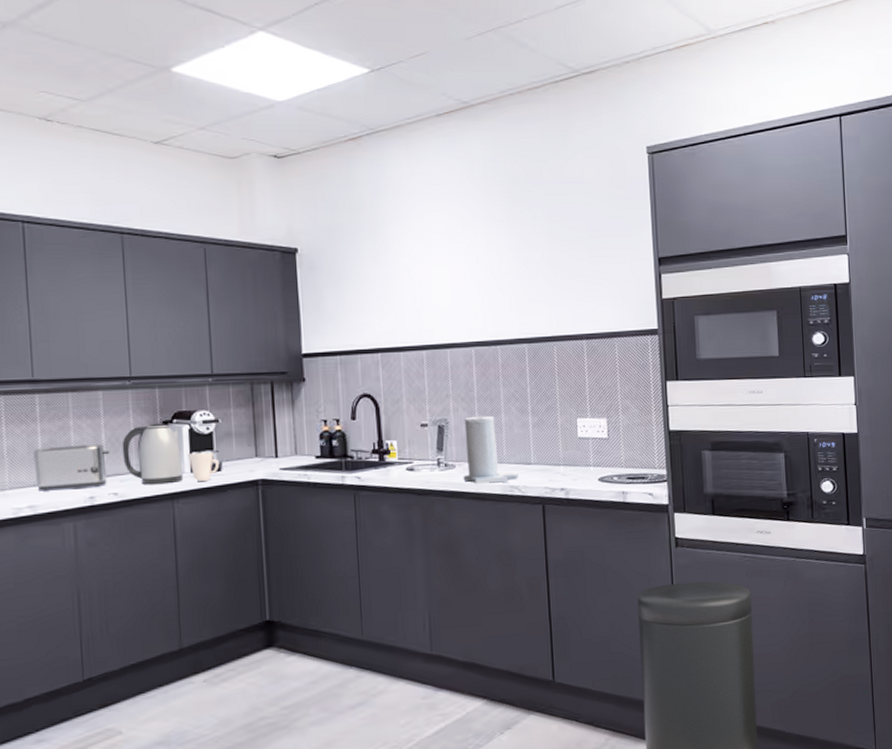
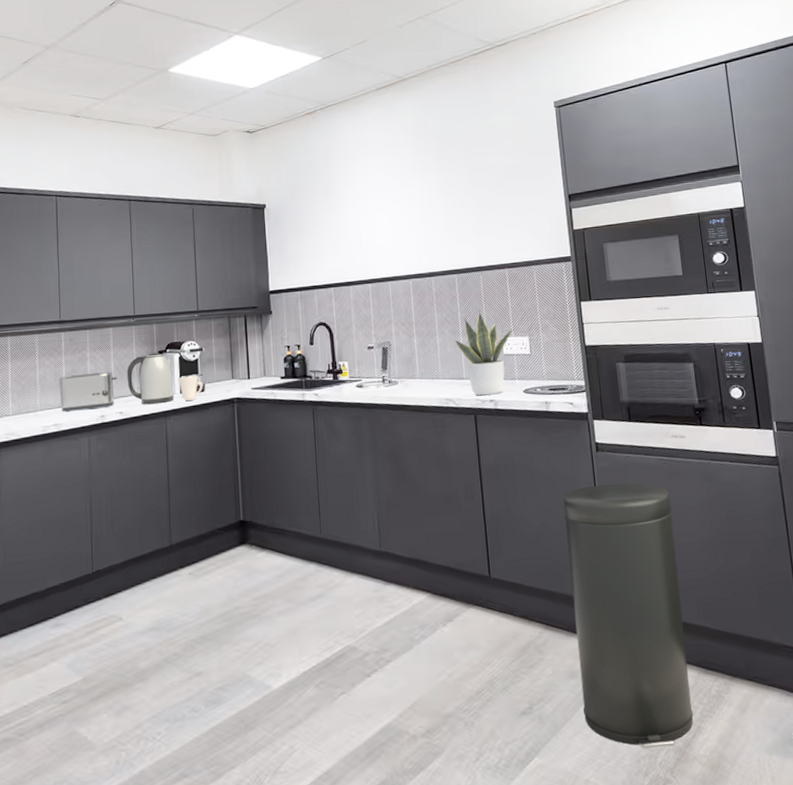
paper towel: present [463,415,518,484] -> none [404,337,453,398]
potted plant: none [522,386,590,484] -> present [454,310,513,396]

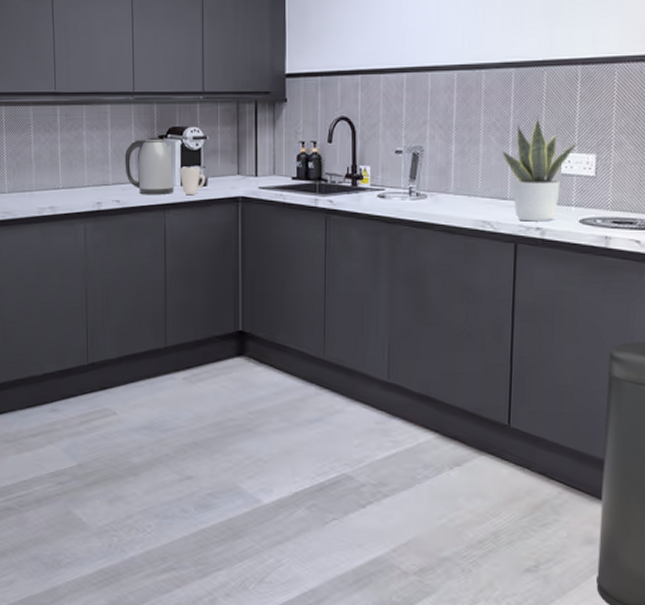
toaster: present [59,371,117,412] -> none [54,154,115,195]

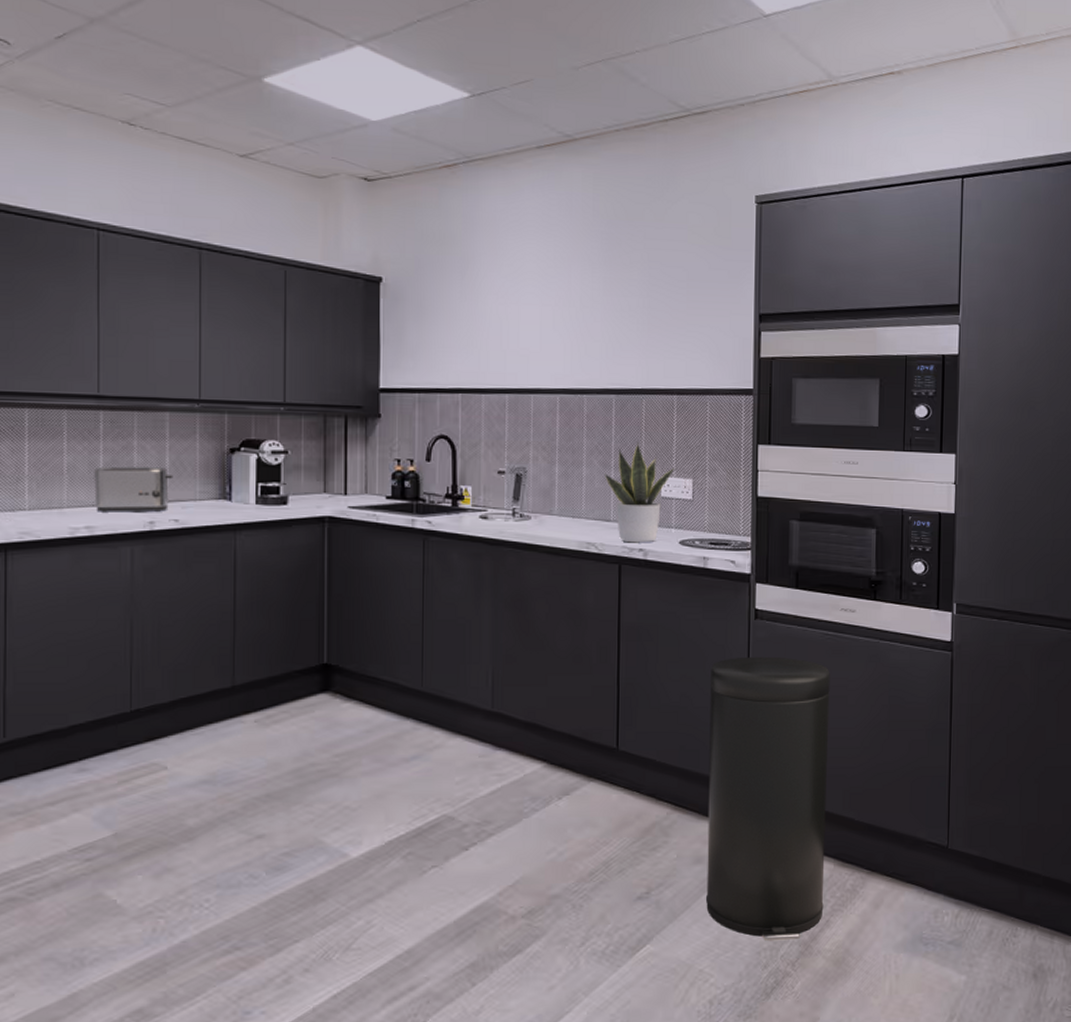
toaster: none [54,154,115,195] -> present [94,466,173,513]
kettle: present [124,137,175,195] -> none [186,450,248,514]
mug: present [179,168,206,196] -> none [254,484,286,515]

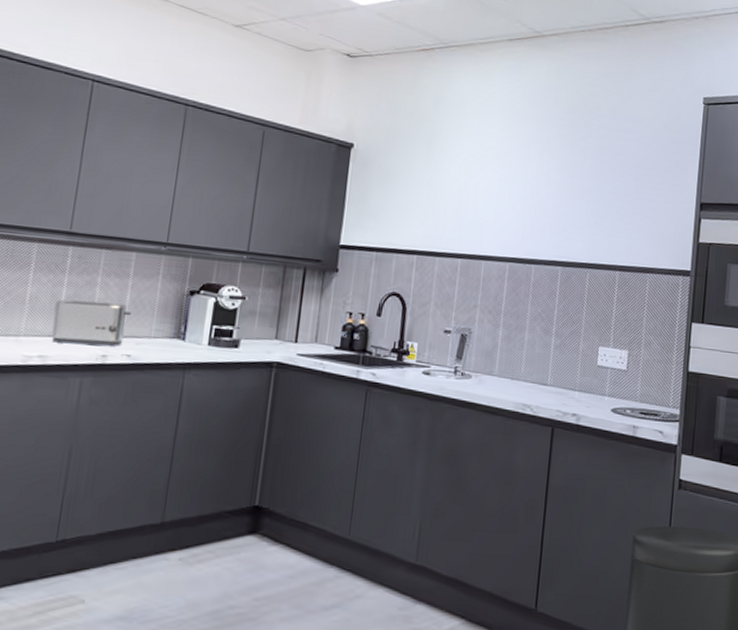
potted plant: present [604,441,675,543] -> none [544,311,613,409]

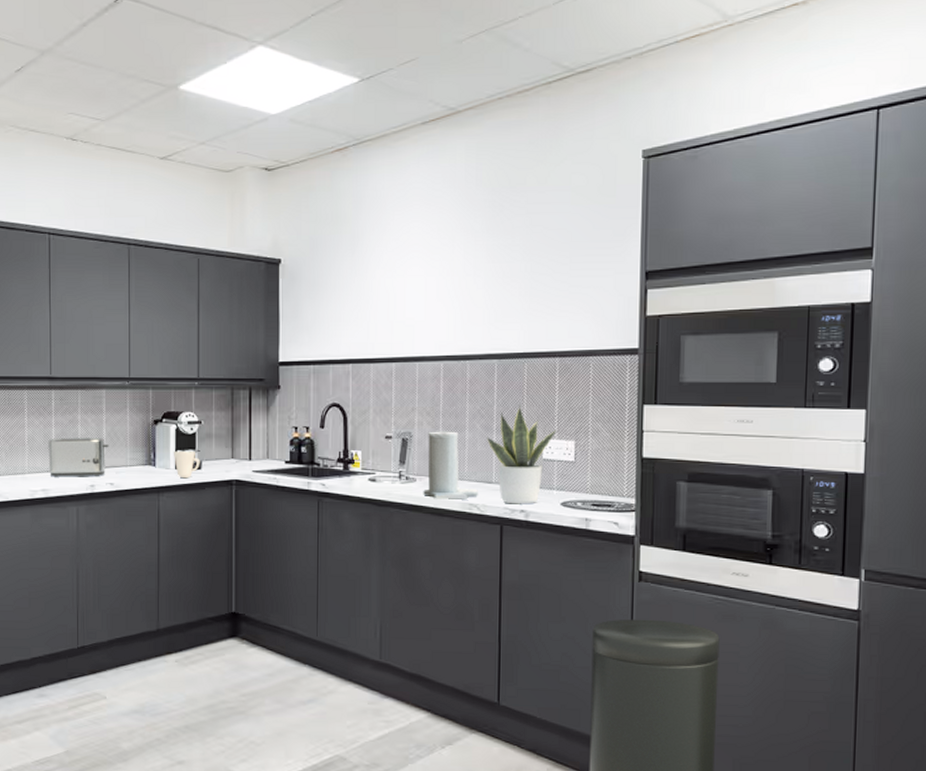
mug: none [208,326,239,357] -> present [174,451,200,479]
paper towel: none [477,330,533,400] -> present [423,431,478,500]
potted plant: none [544,311,613,409] -> present [486,404,557,505]

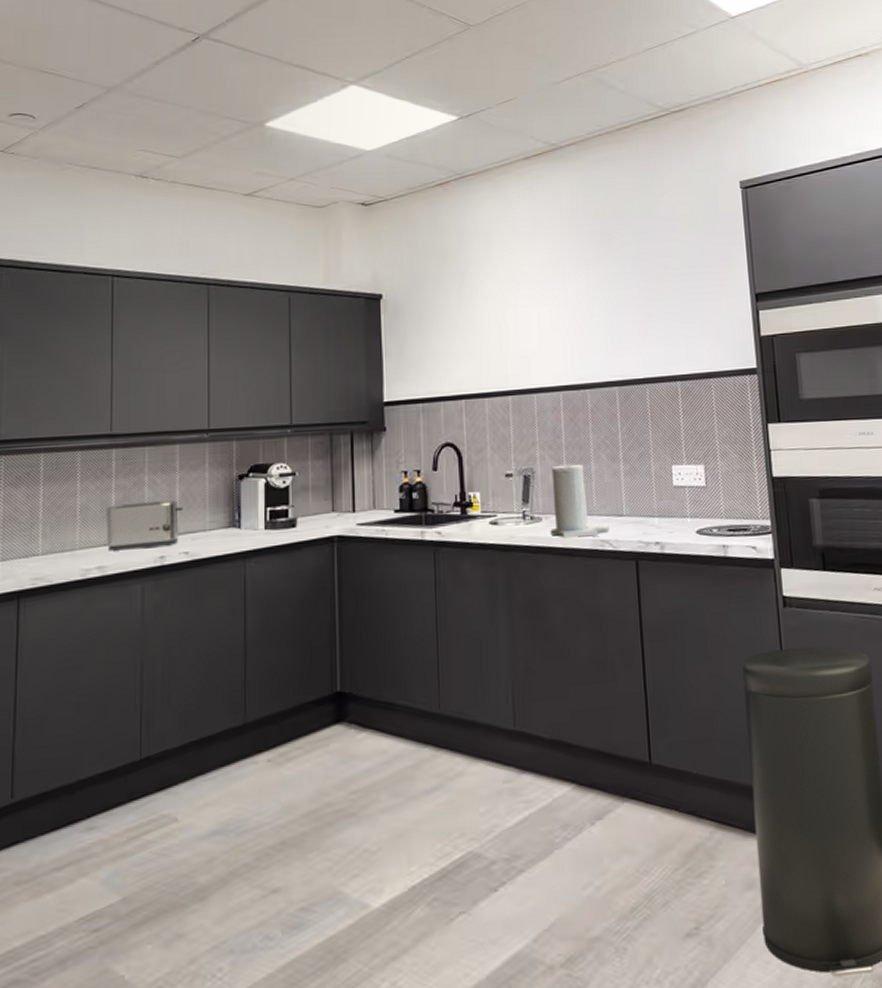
mug: present [174,451,200,479] -> none [263,507,295,540]
potted plant: present [486,404,557,505] -> none [613,431,685,537]

